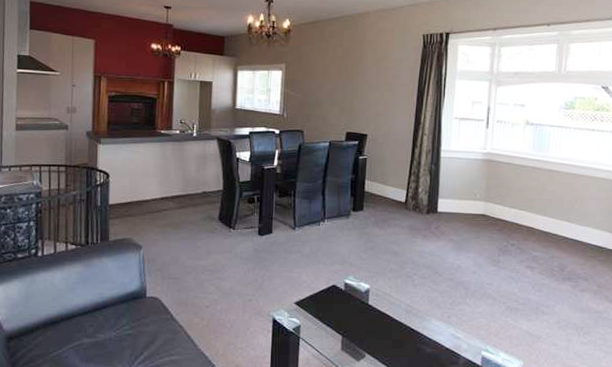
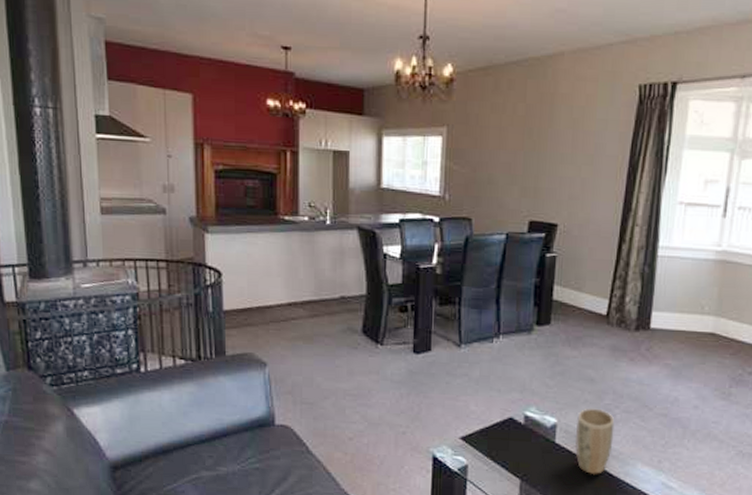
plant pot: none [384,275,414,329] -> present [575,408,615,474]

